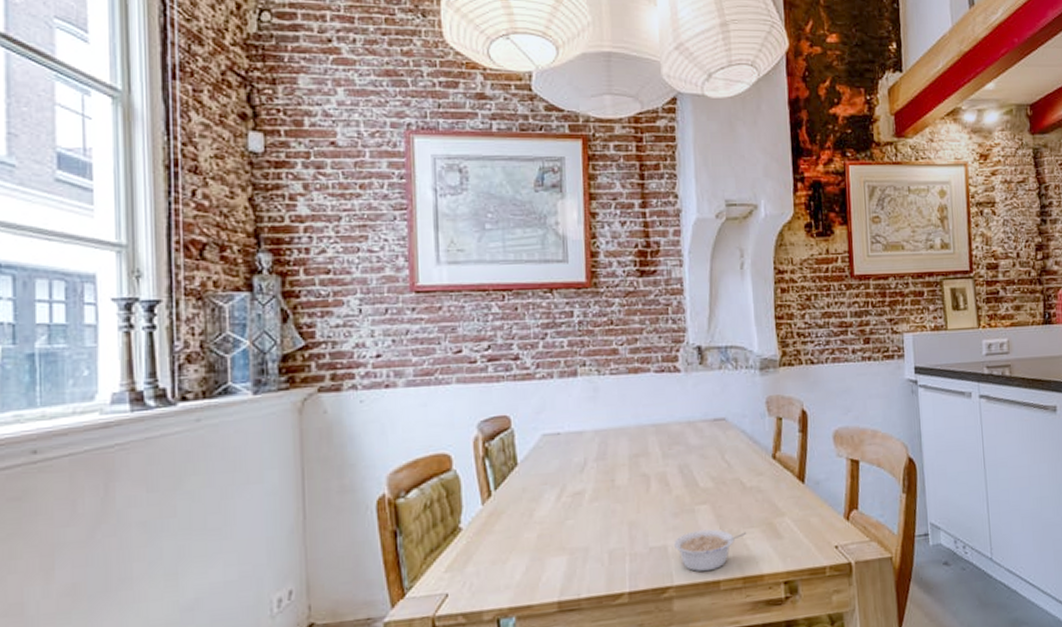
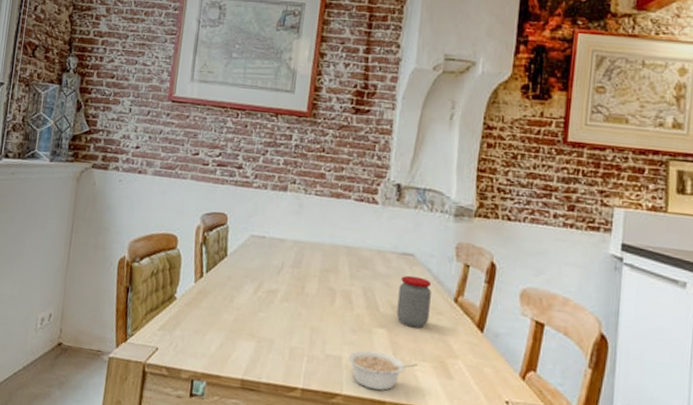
jar: none [716,440,750,496] -> present [396,275,432,328]

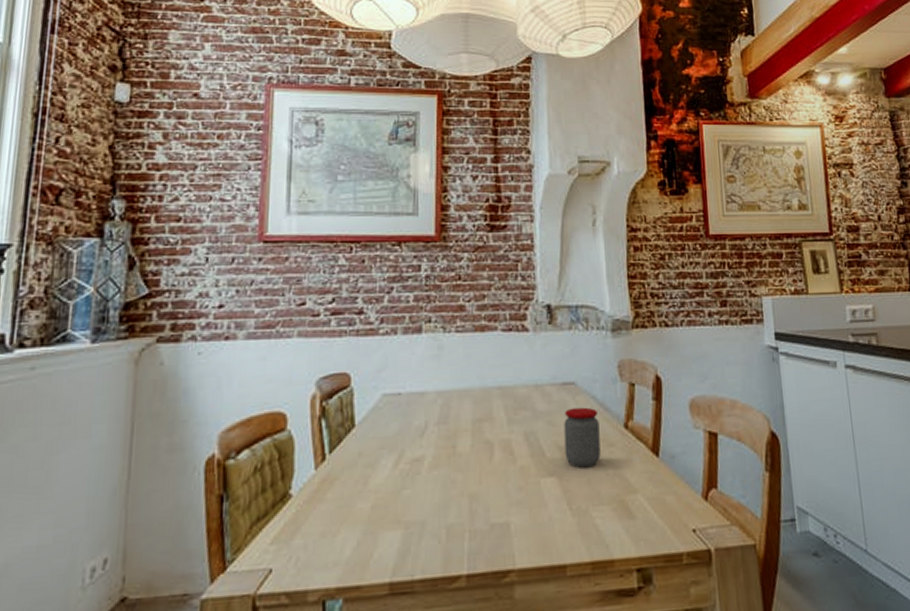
legume: present [347,350,417,391] -> none [516,505,595,554]

